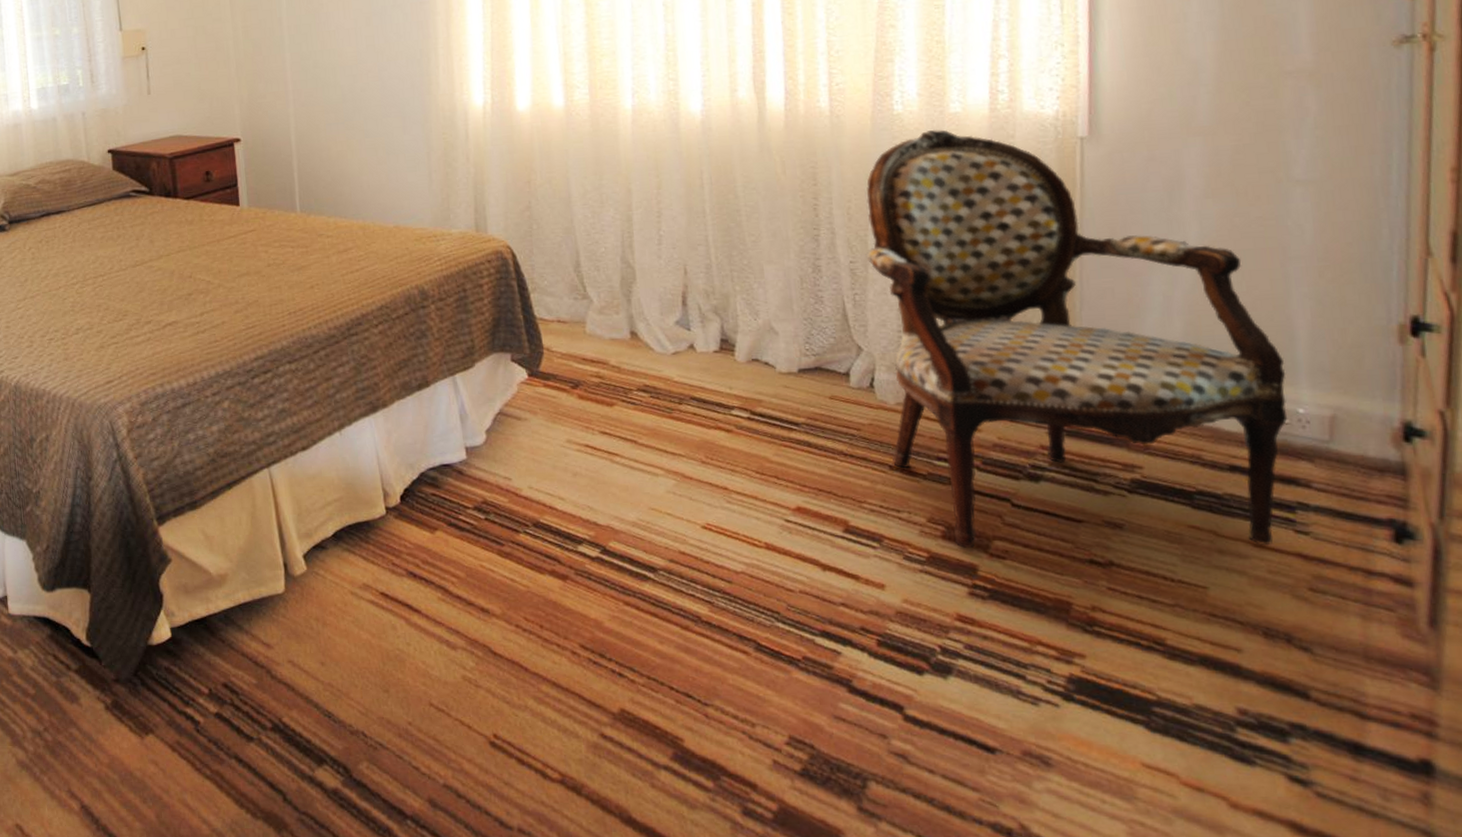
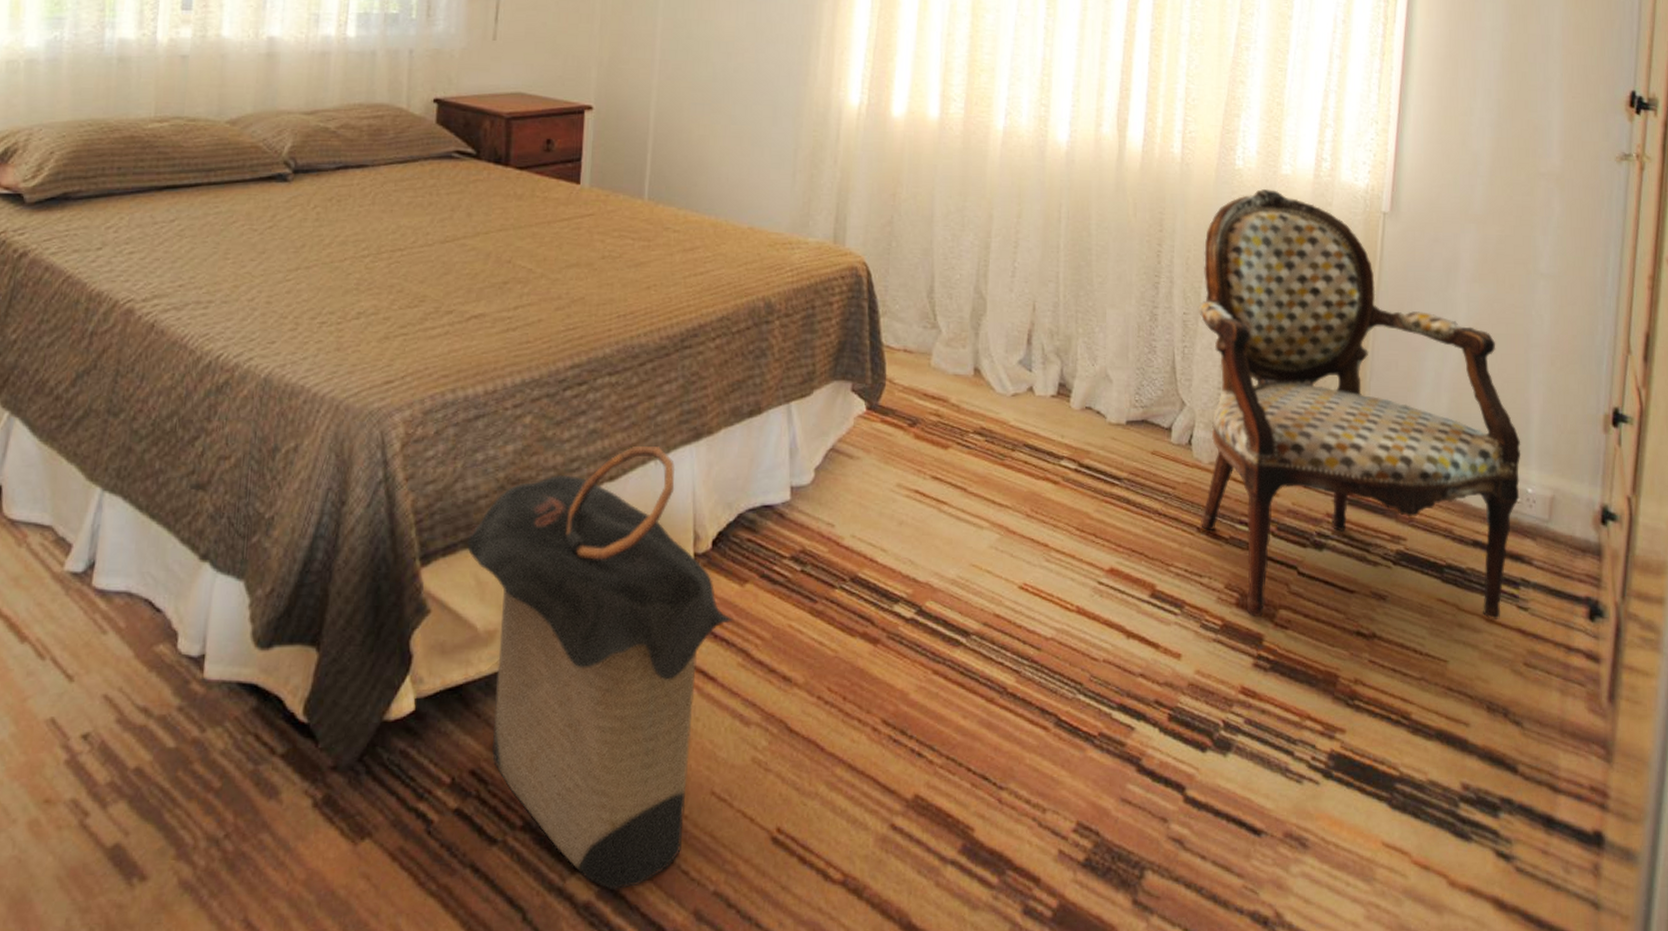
laundry hamper: none [192,420,429,780] -> present [467,446,733,891]

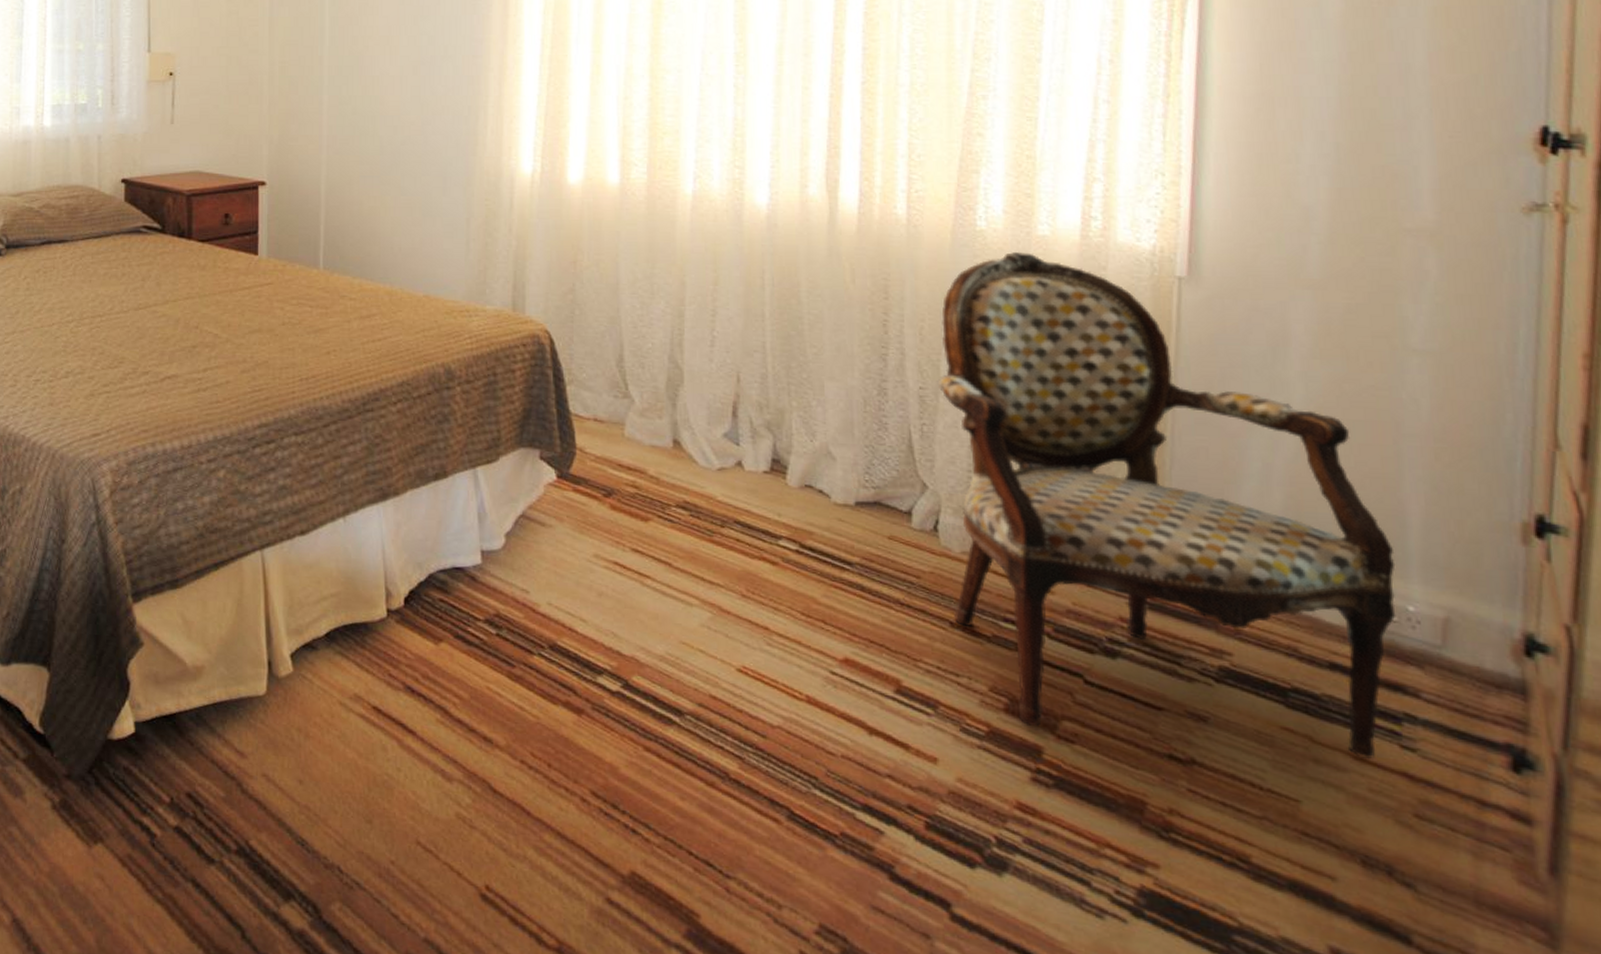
laundry hamper: present [467,446,733,891] -> none [173,503,430,924]

